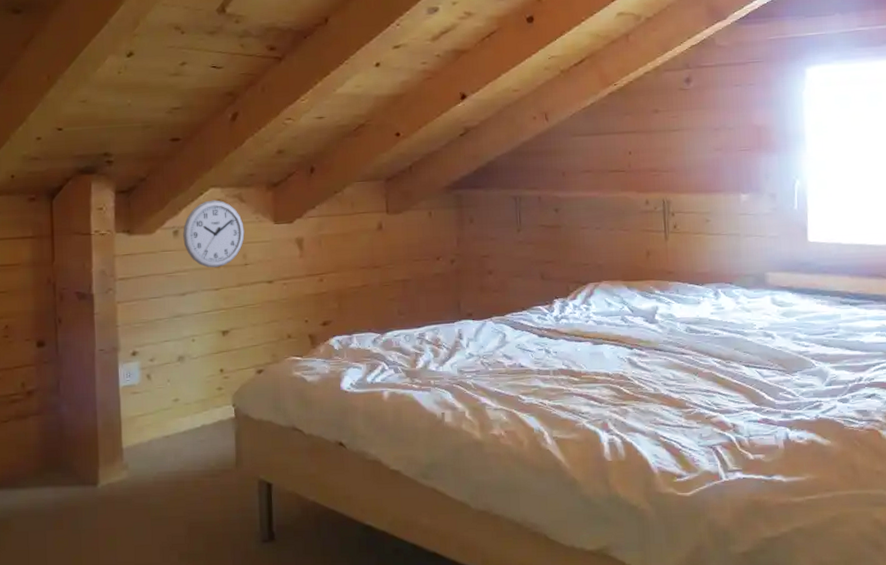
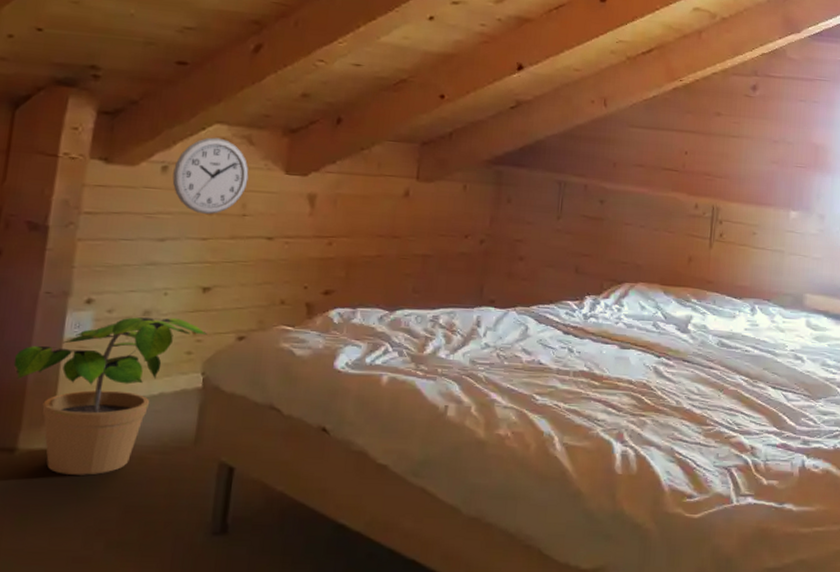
potted plant: none [84,360,232,501] -> present [13,317,208,475]

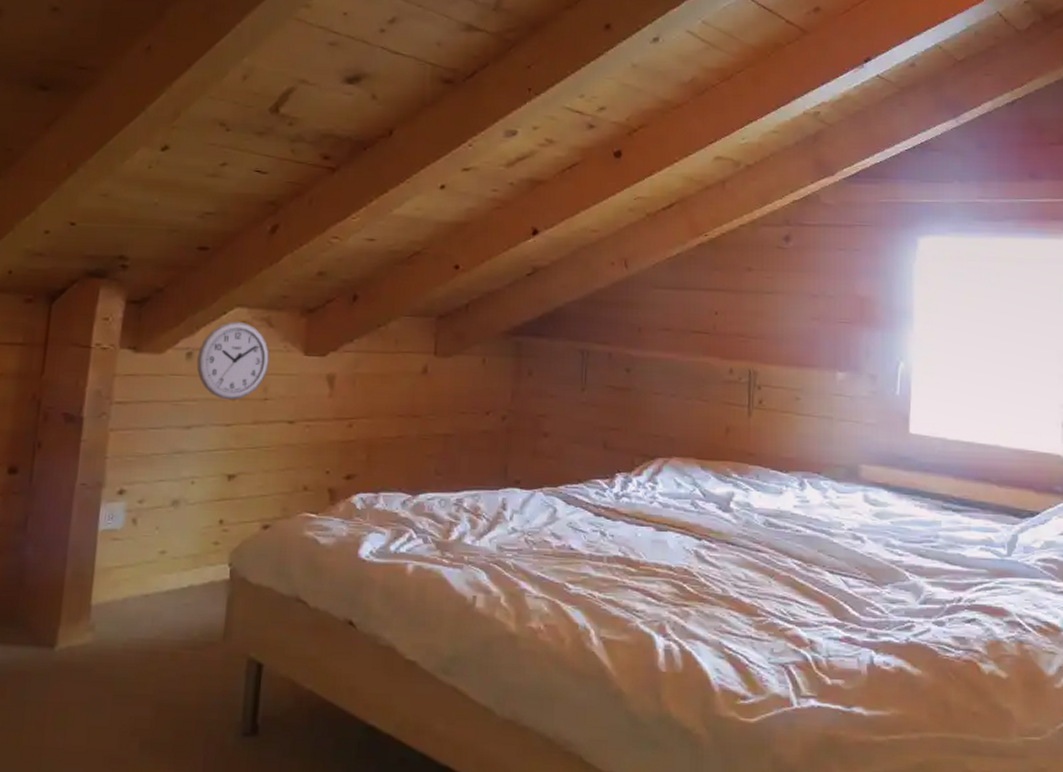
potted plant: present [13,317,208,475] -> none [52,507,234,672]

